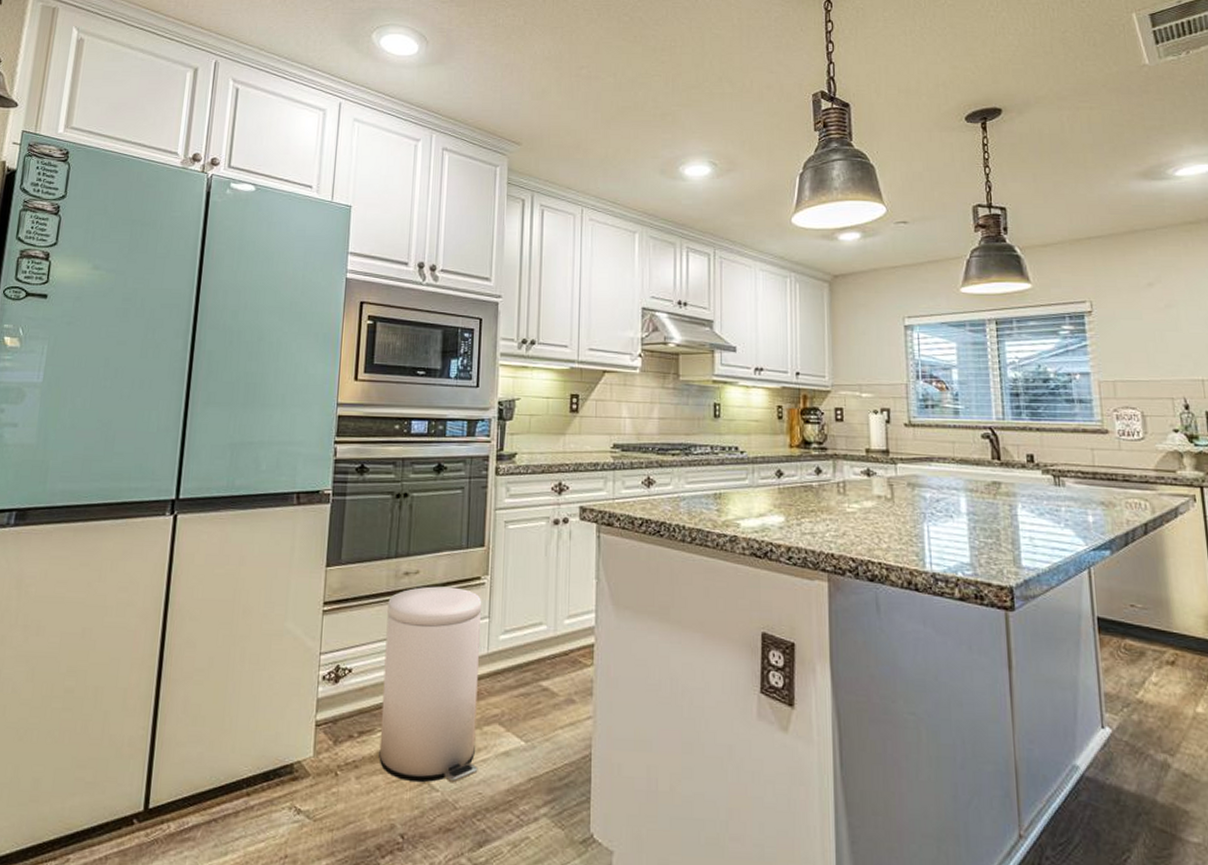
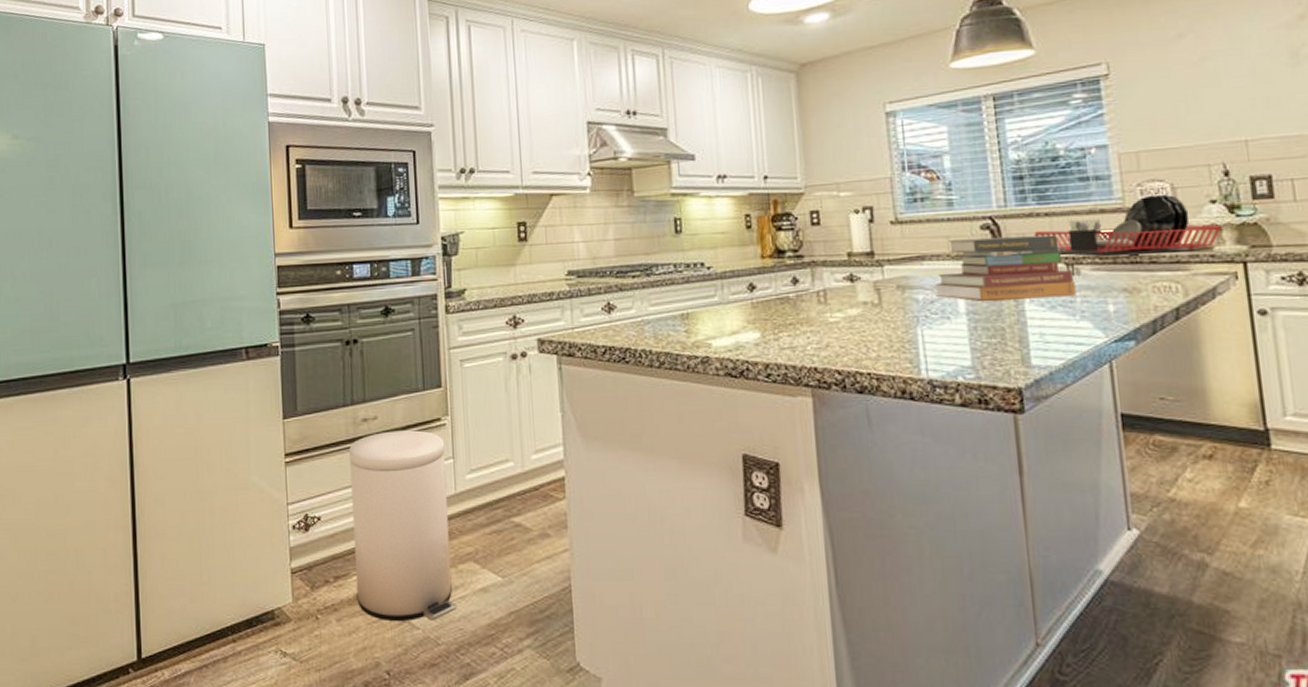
books: none [941,445,1062,506] -> present [935,235,1077,301]
dish rack: none [1027,420,1184,475] -> present [1034,194,1223,257]

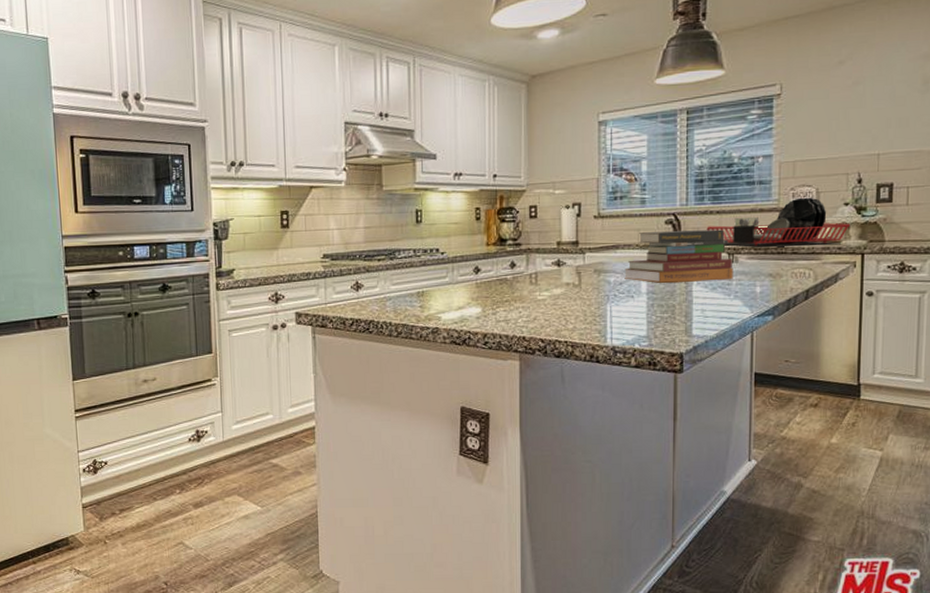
pedal bin: present [349,430,457,621] -> none [132,389,224,543]

